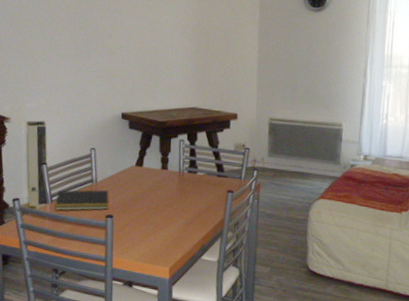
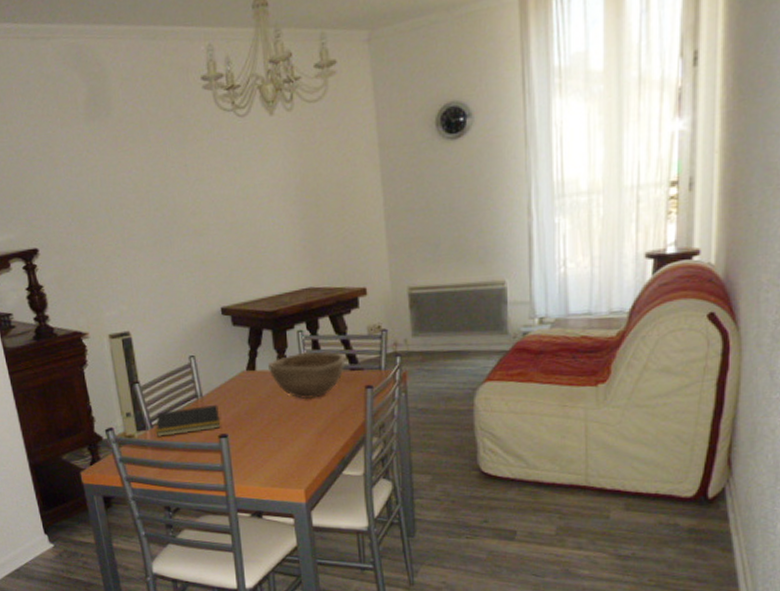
bowl: none [153,157,215,196] -> present [268,351,346,400]

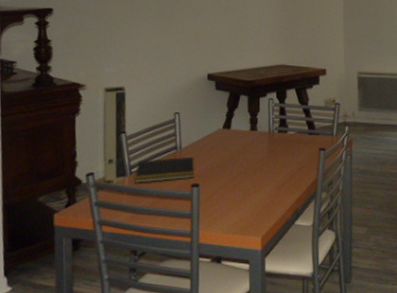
bowl: present [268,351,346,400] -> none [242,116,306,157]

